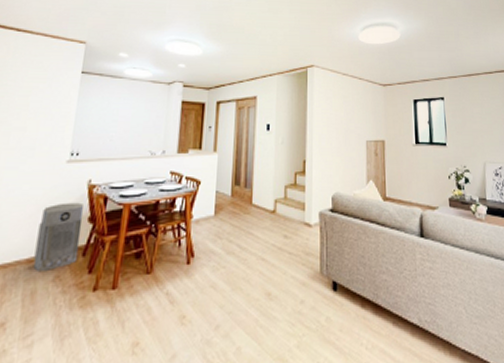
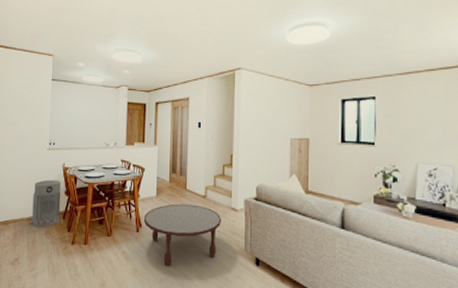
coffee table: none [196,222,293,307] -> present [143,203,221,267]

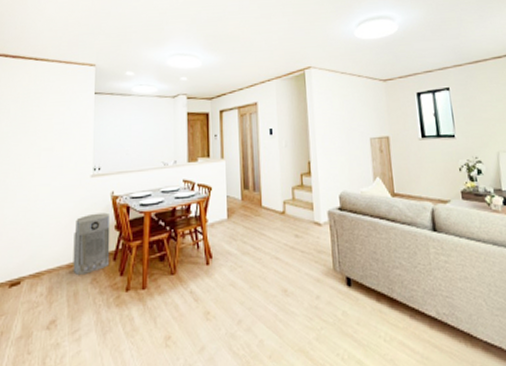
coffee table: present [143,203,221,267] -> none [213,223,304,303]

